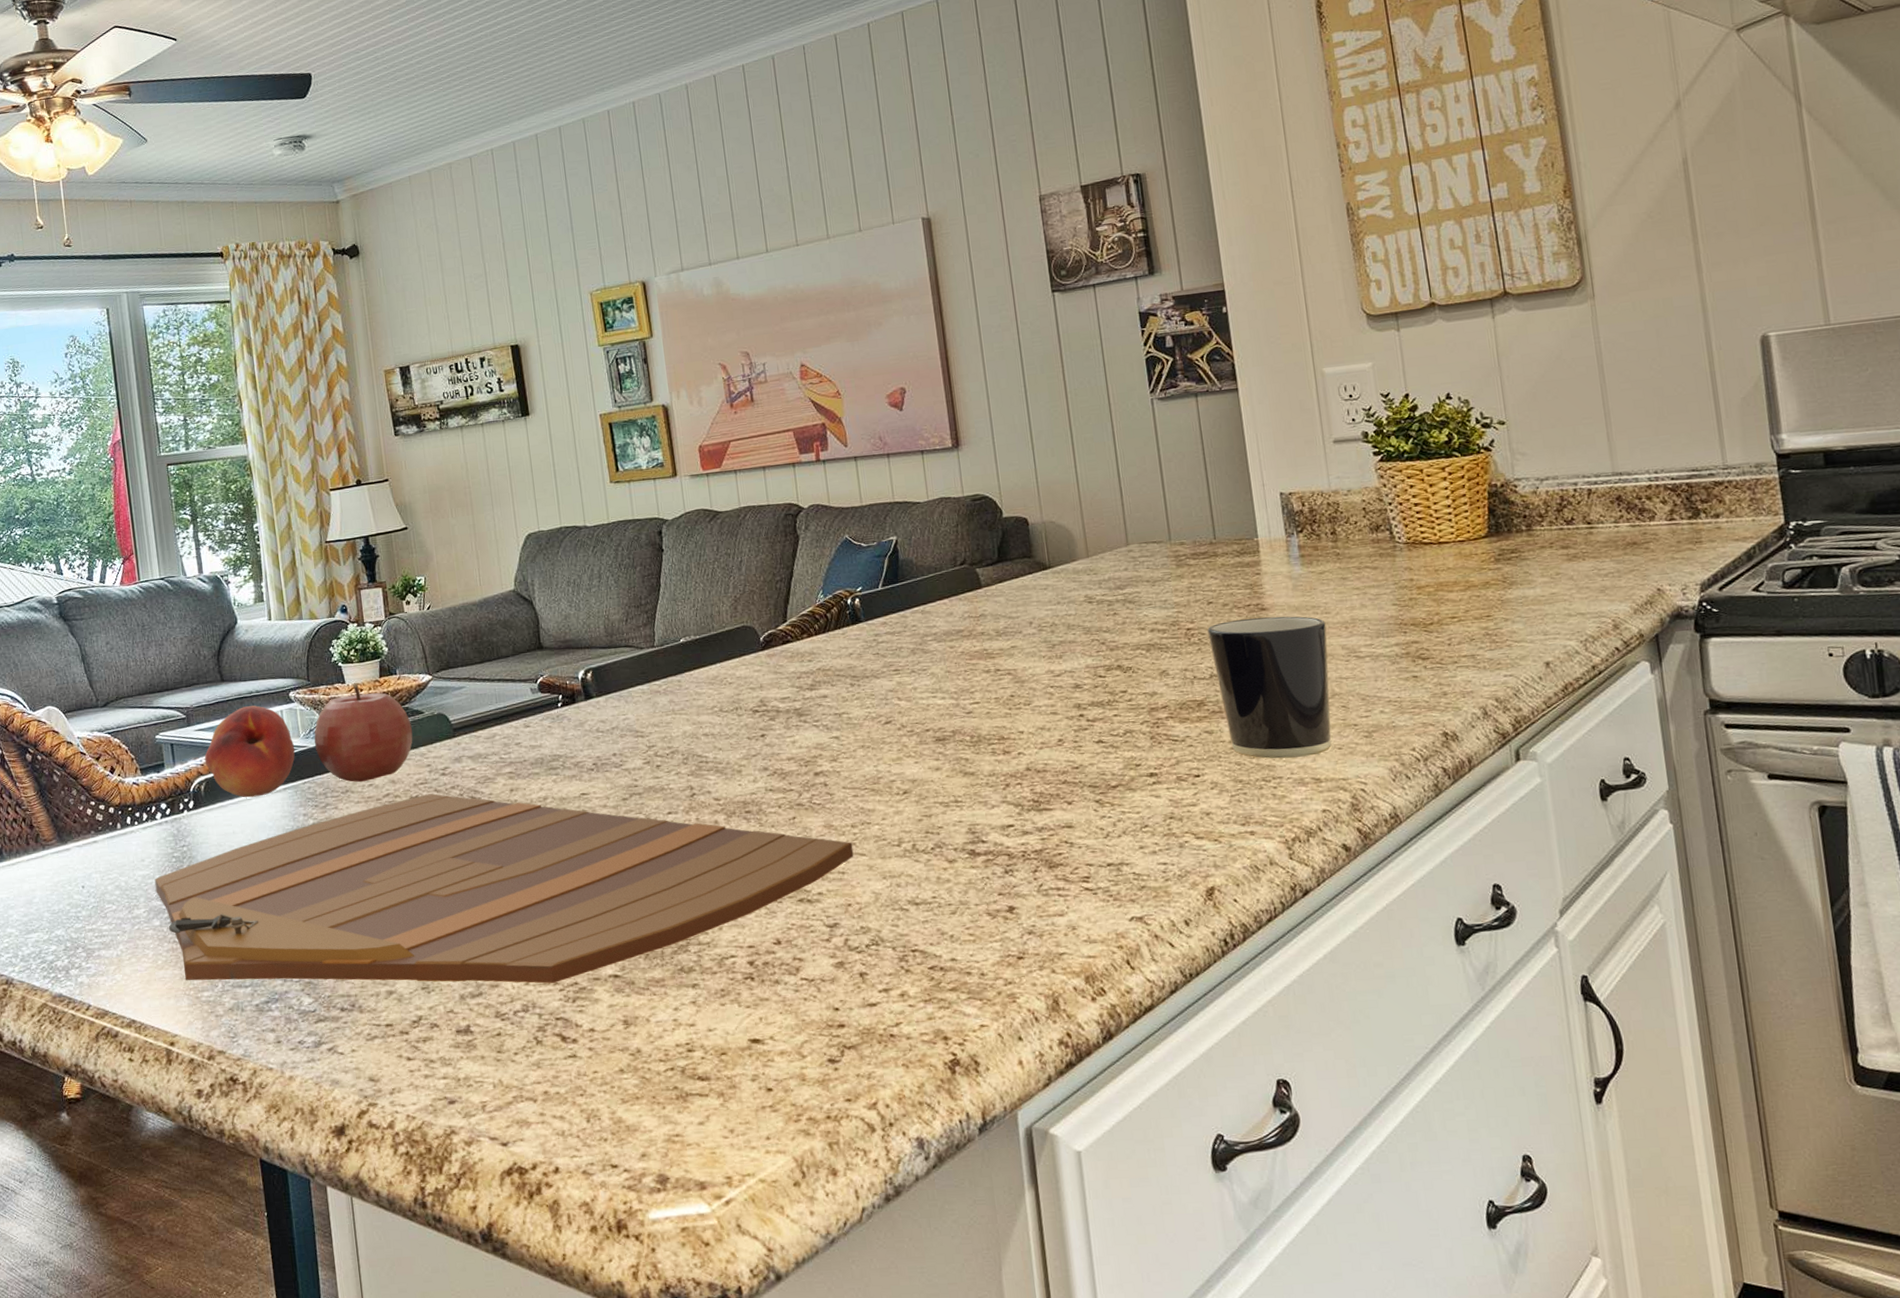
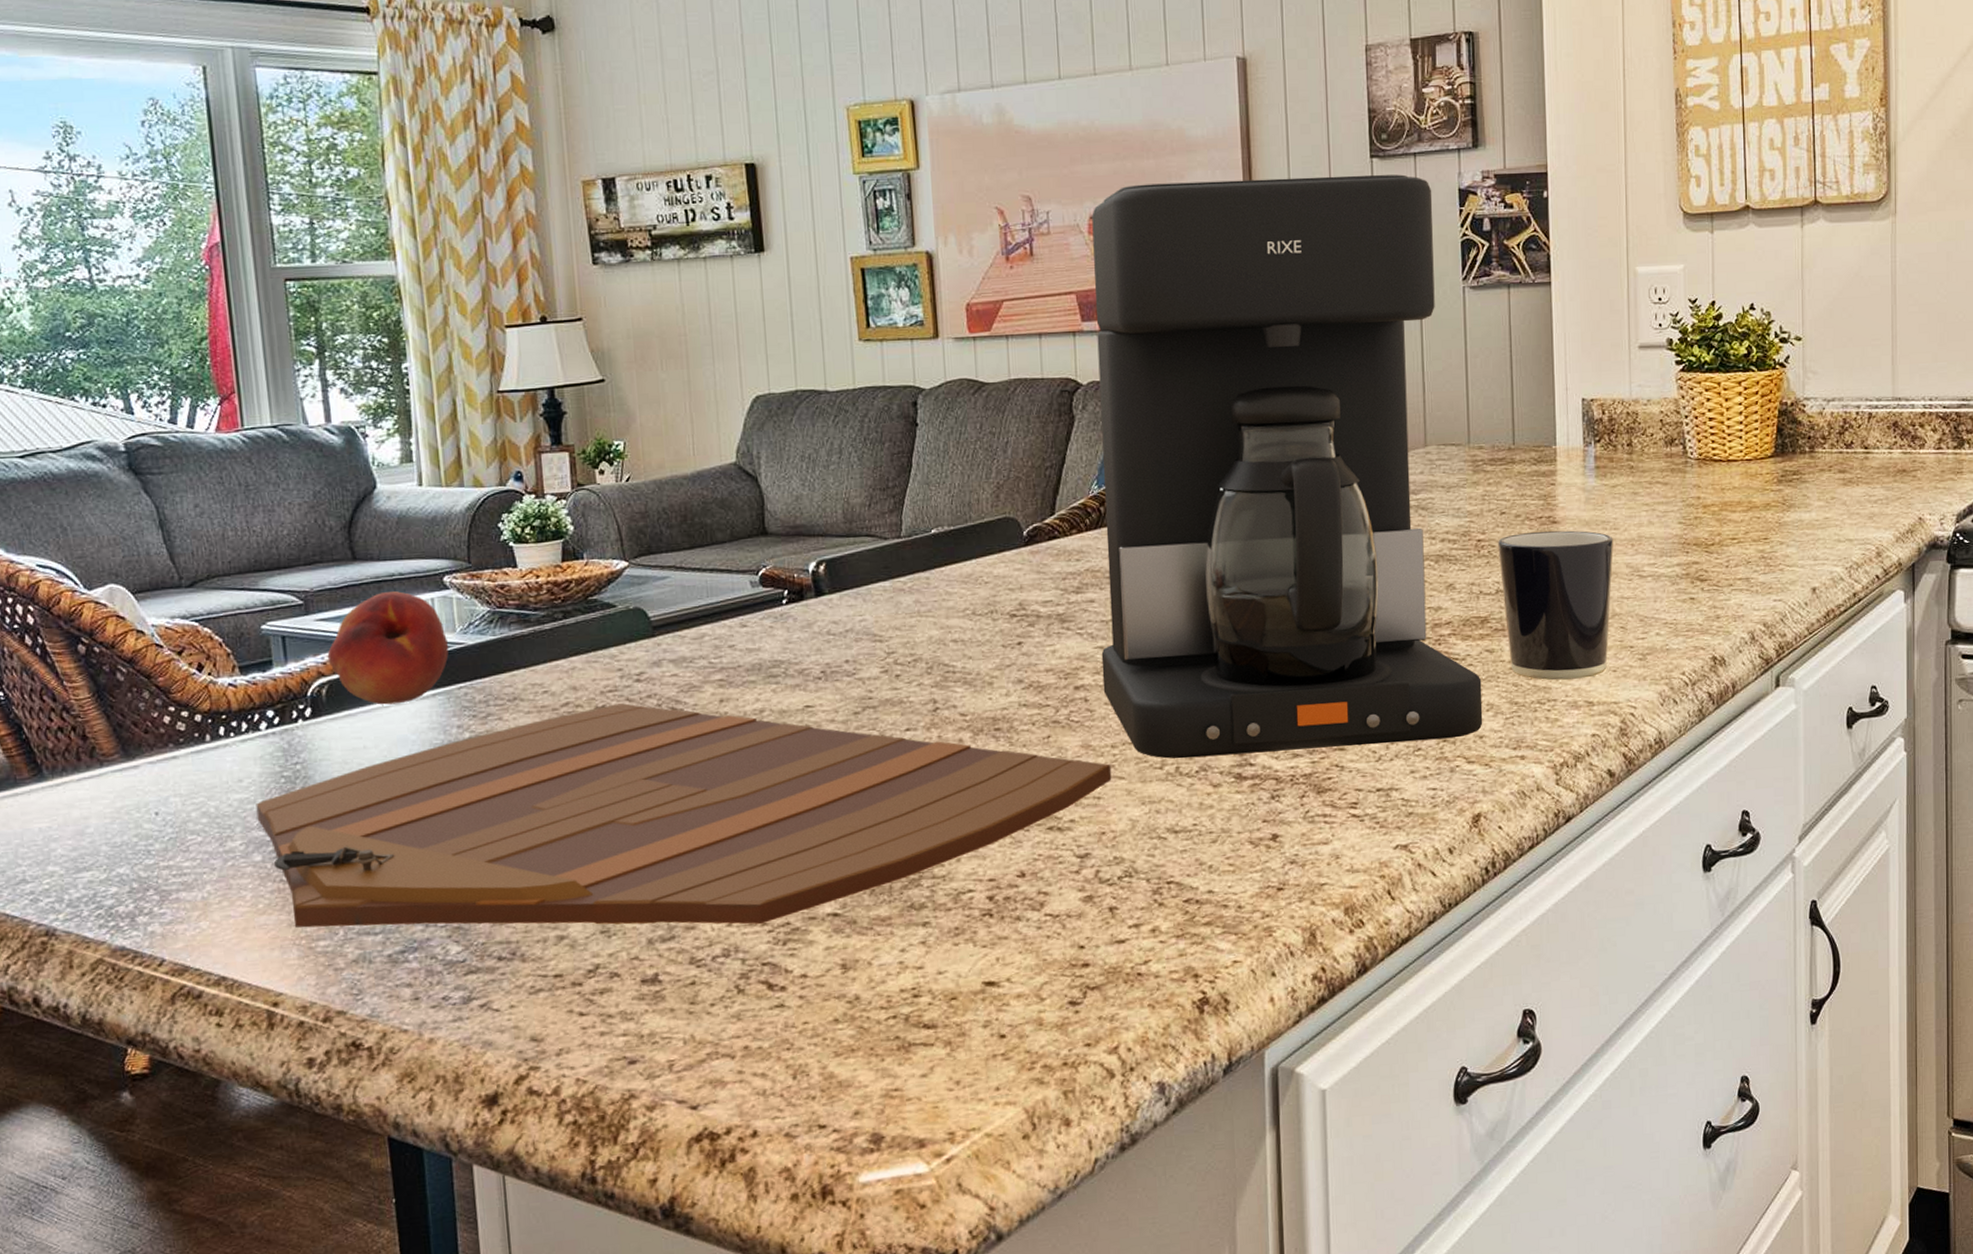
fruit: present [314,683,413,782] -> none [474,568,602,688]
coffee maker: none [802,304,1209,837] -> present [1092,174,1483,759]

